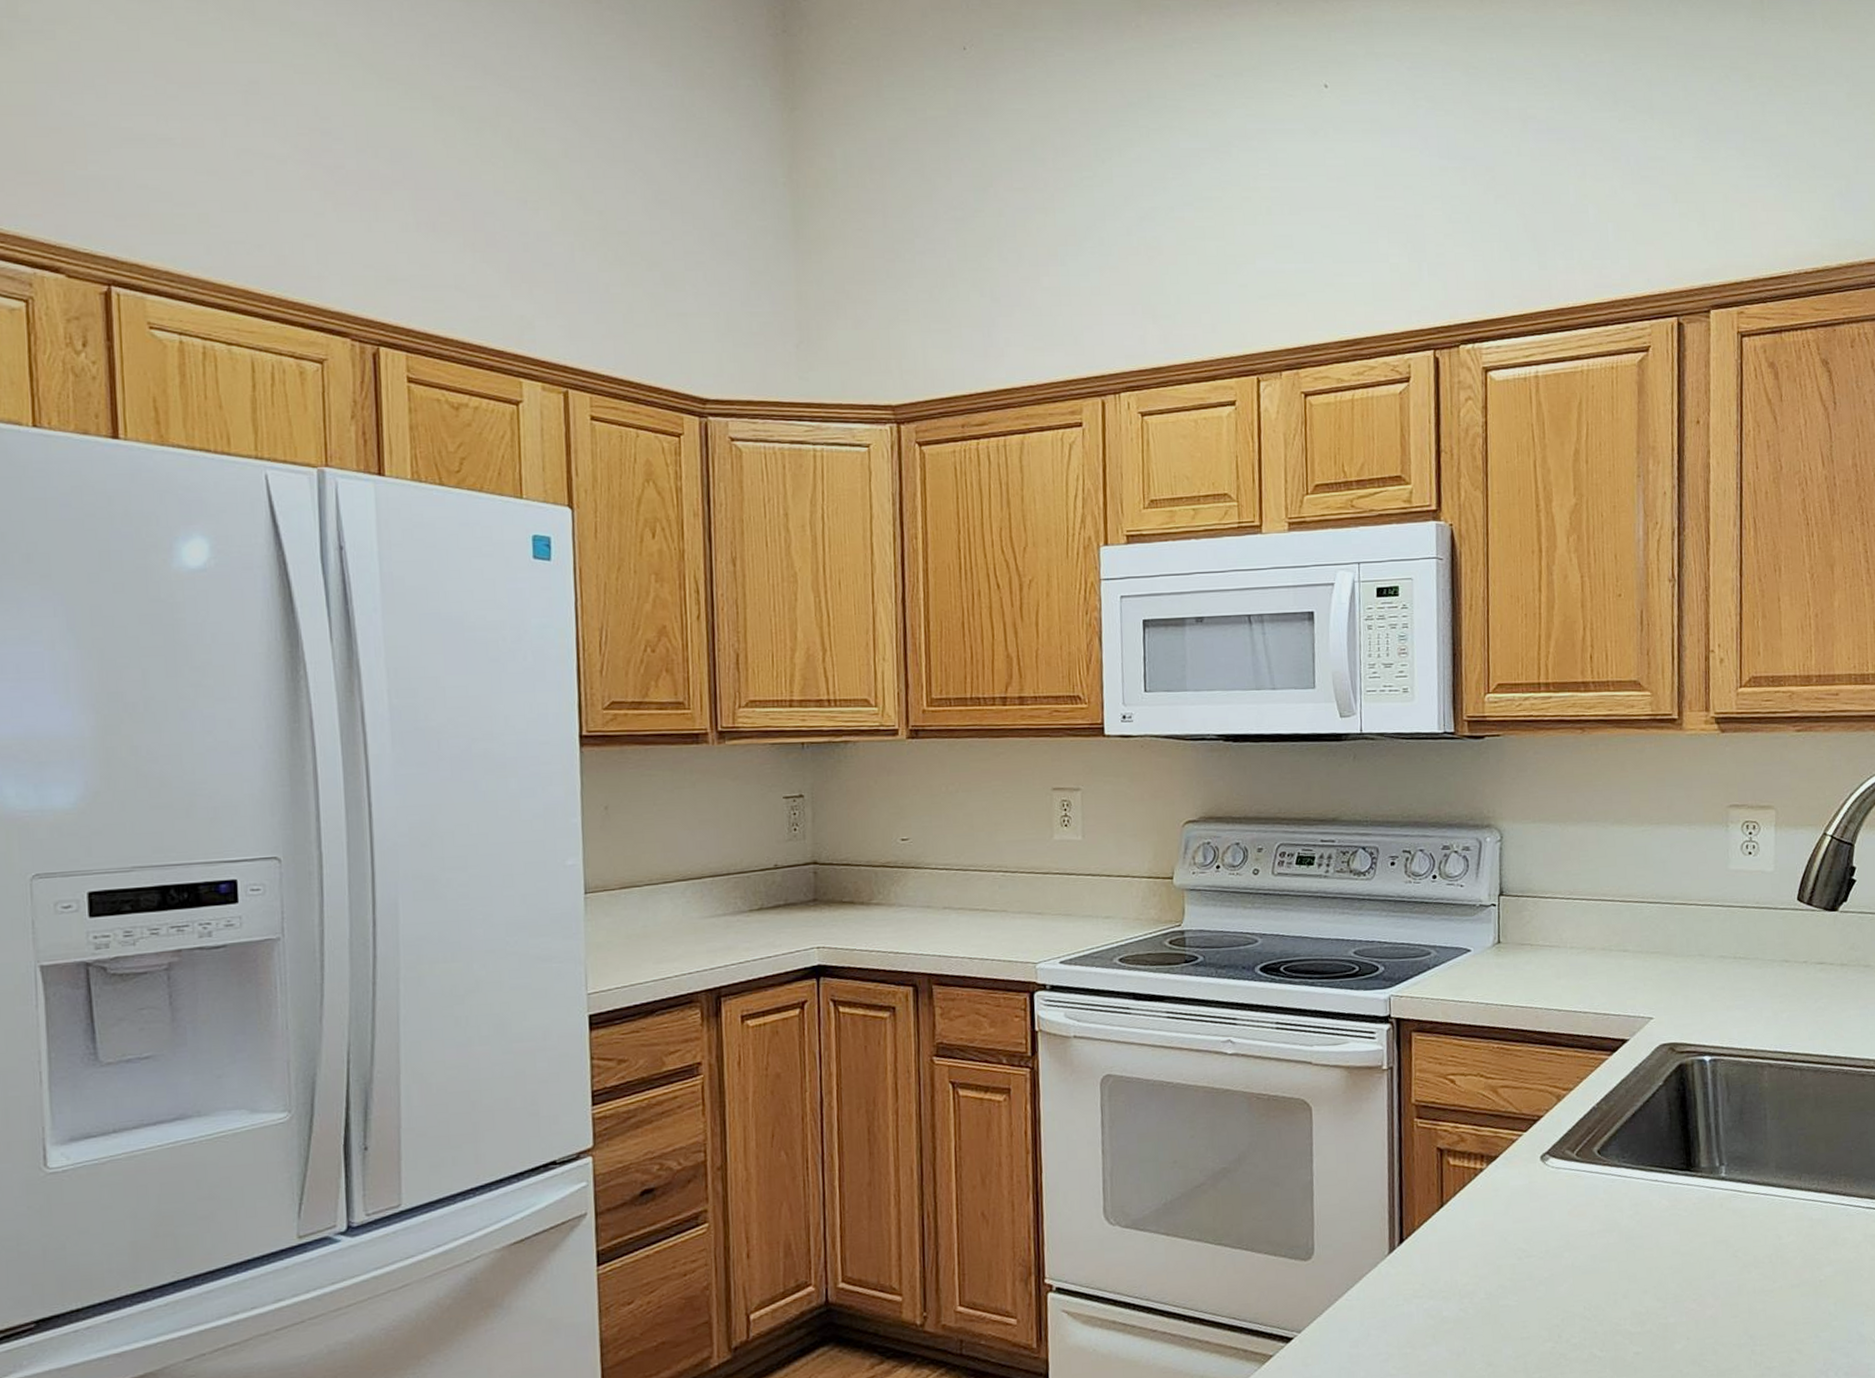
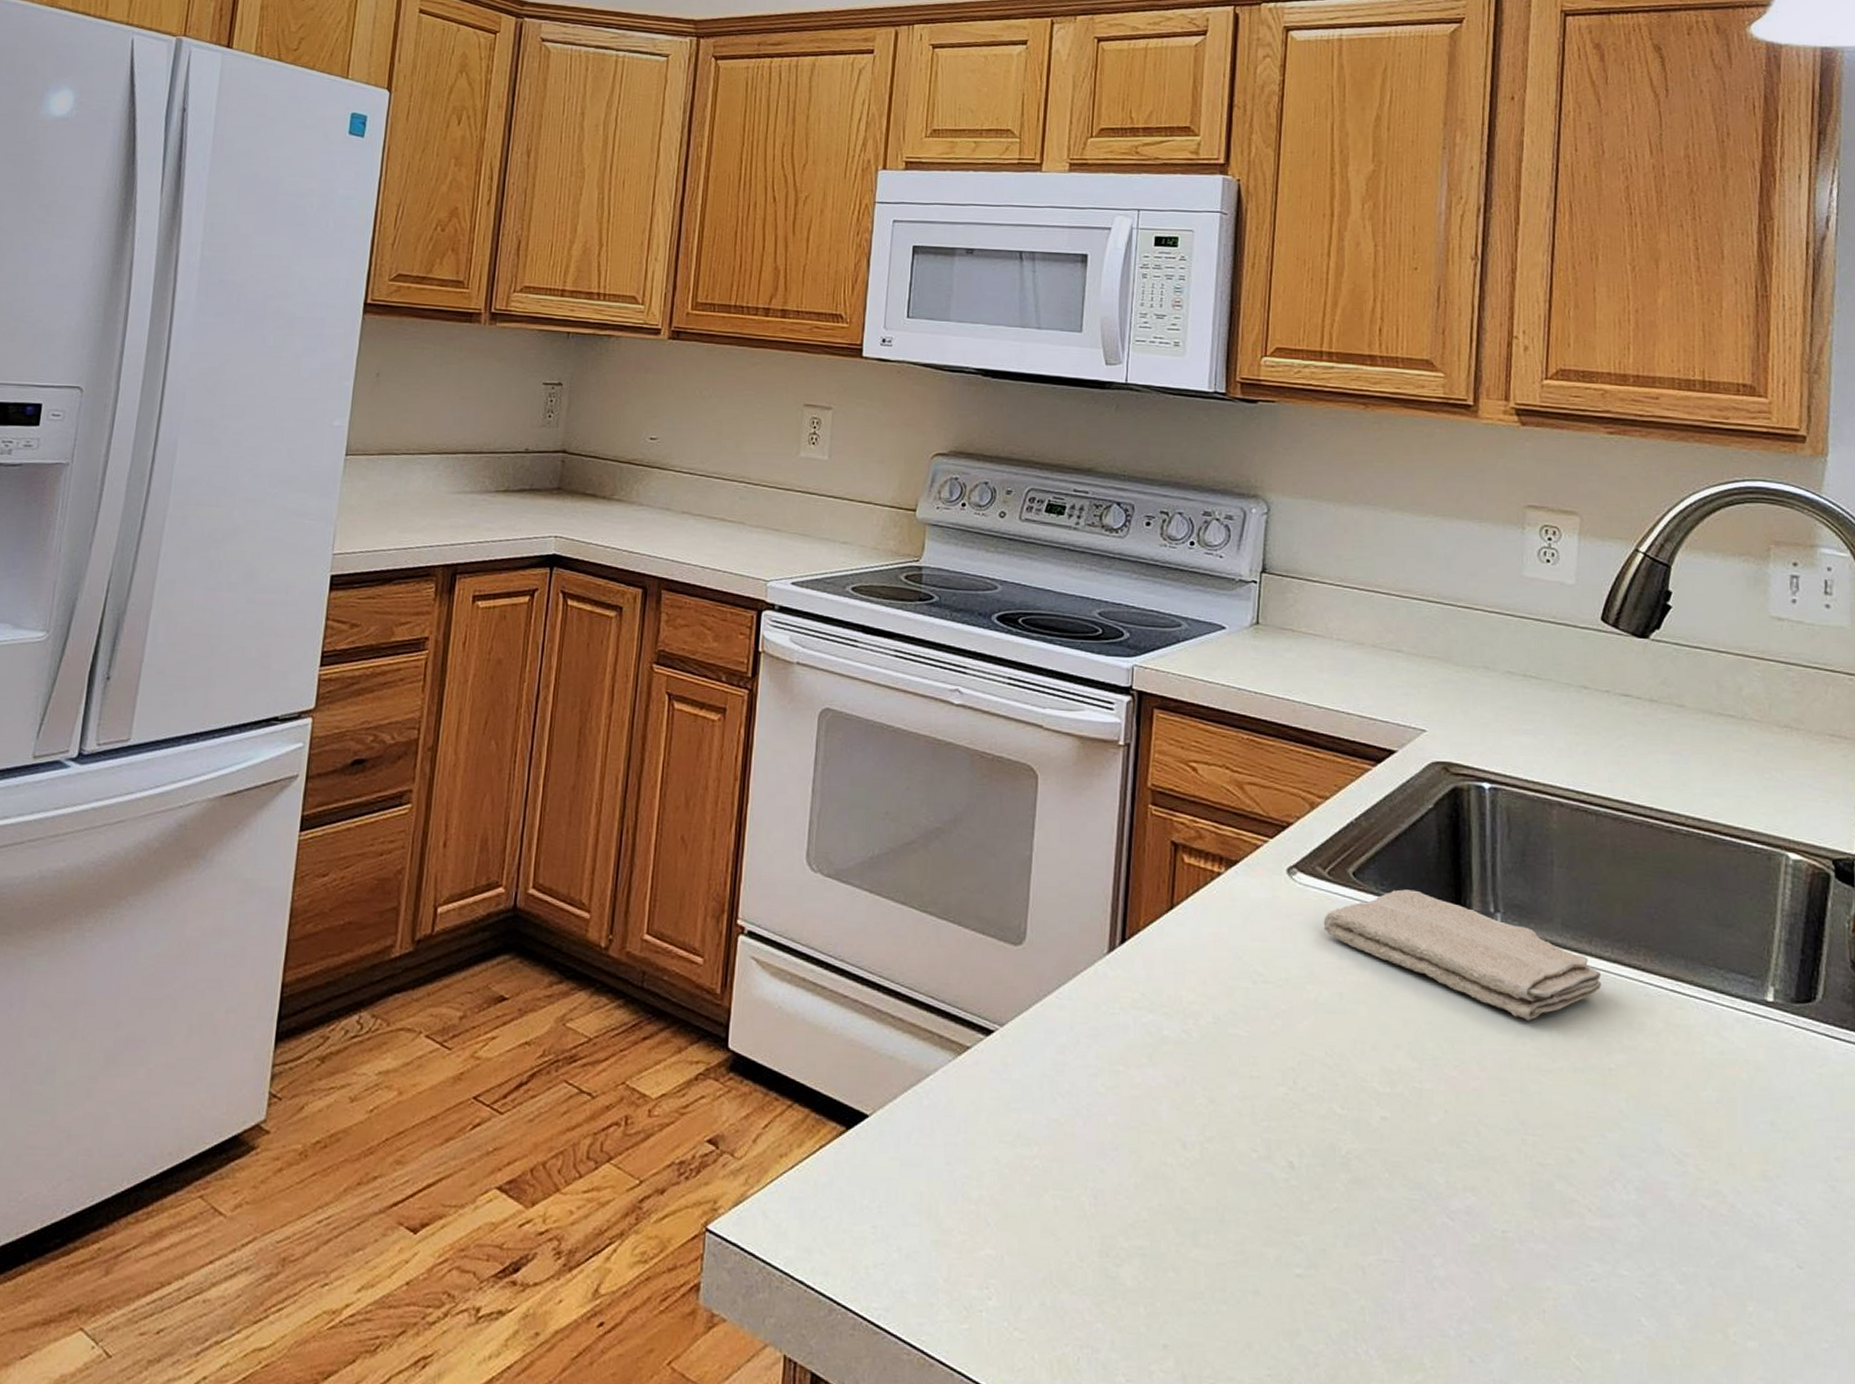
washcloth: none [1575,1157,1811,1252] -> present [1323,889,1602,1021]

